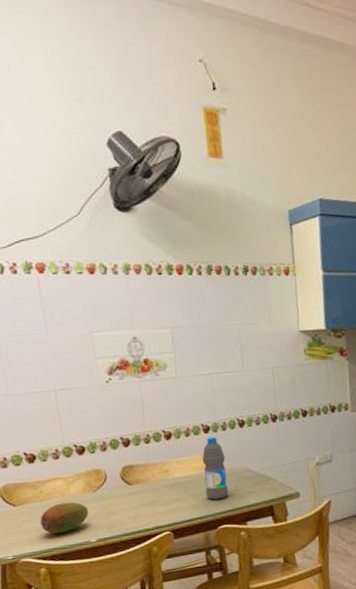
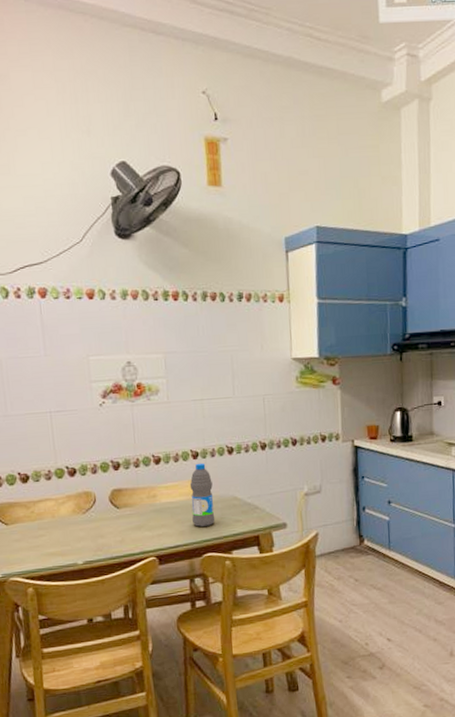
fruit: present [40,501,89,534] -> none [30,523,77,554]

